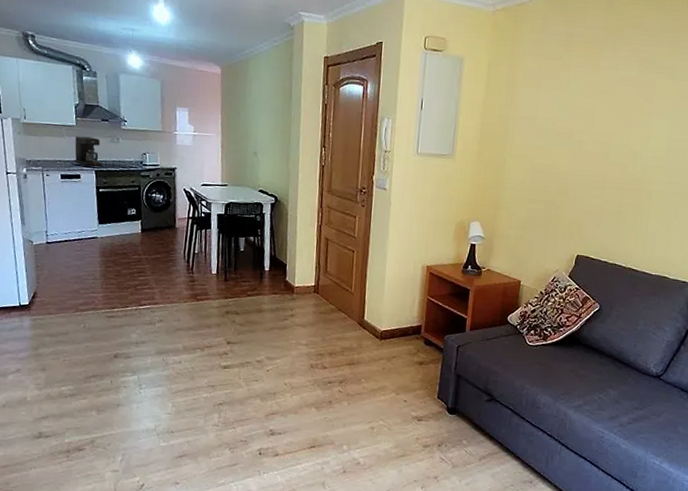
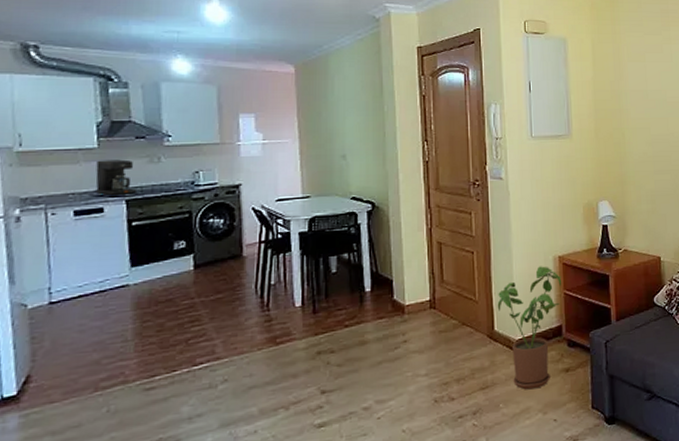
house plant: none [369,272,427,373] -> present [497,266,562,390]

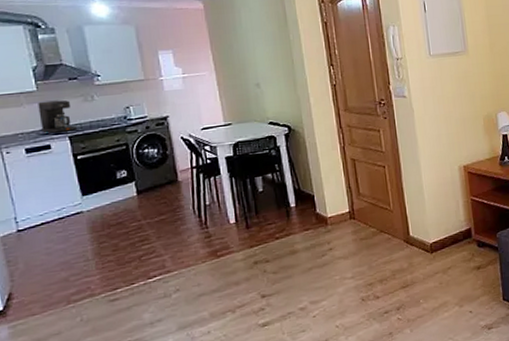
house plant: present [497,266,562,390] -> none [410,175,469,287]

